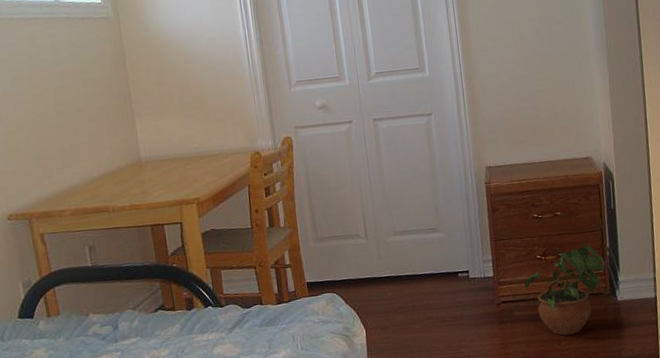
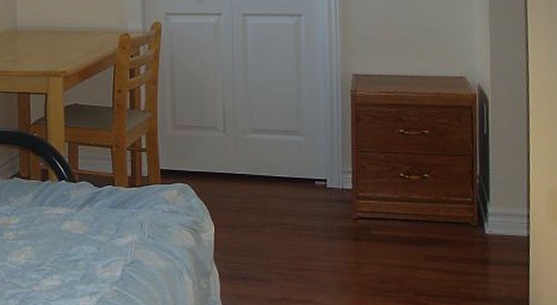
potted plant: present [524,242,606,336] -> none [385,166,474,264]

